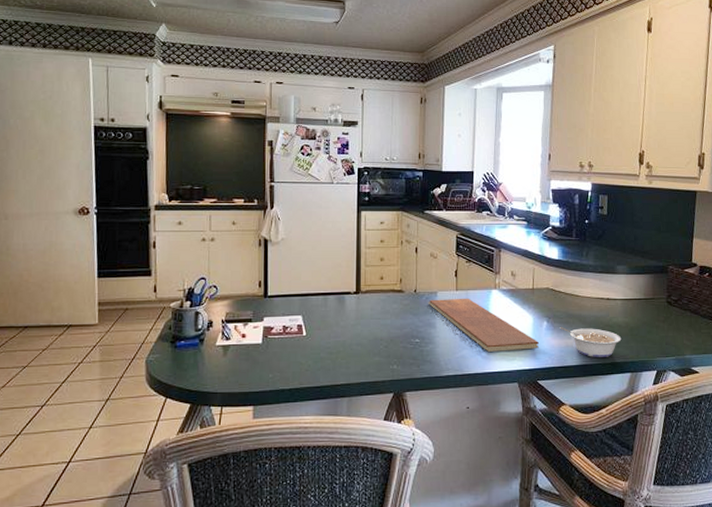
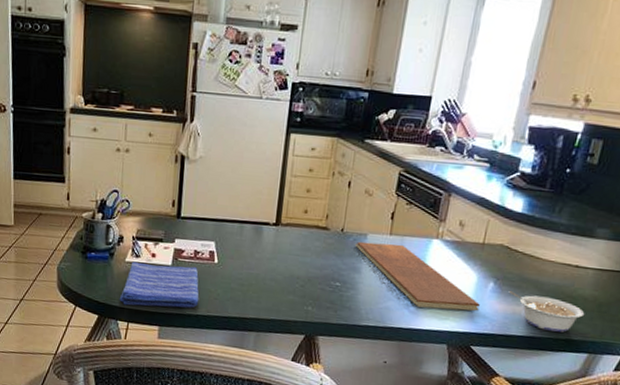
dish towel: none [211,342,291,390] -> present [119,261,199,309]

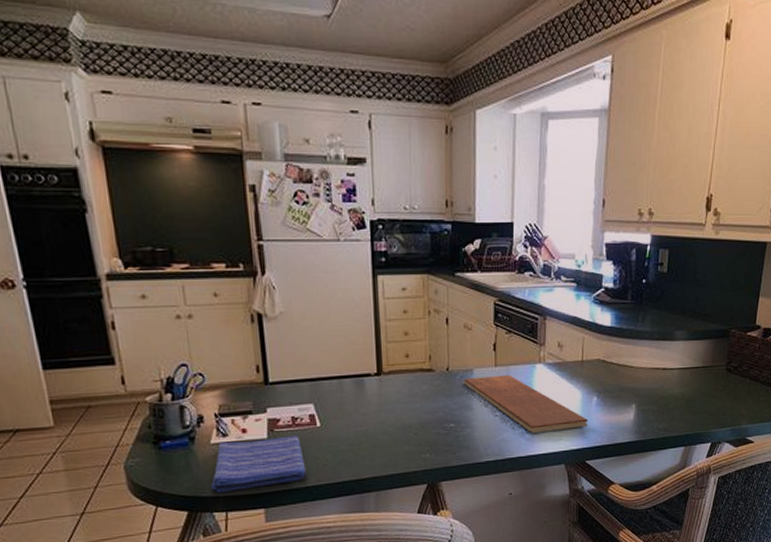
legume: present [508,290,585,333] -> none [611,401,677,433]

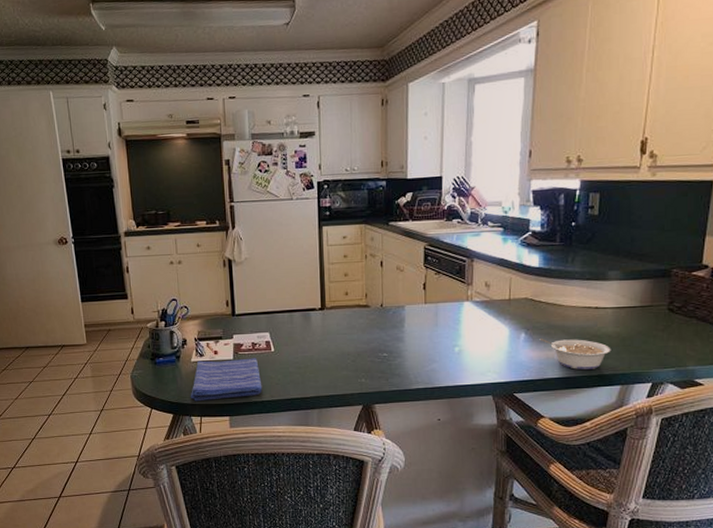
chopping board: present [463,374,588,433] -> none [395,311,516,365]
legume: none [611,401,677,433] -> present [539,337,611,370]

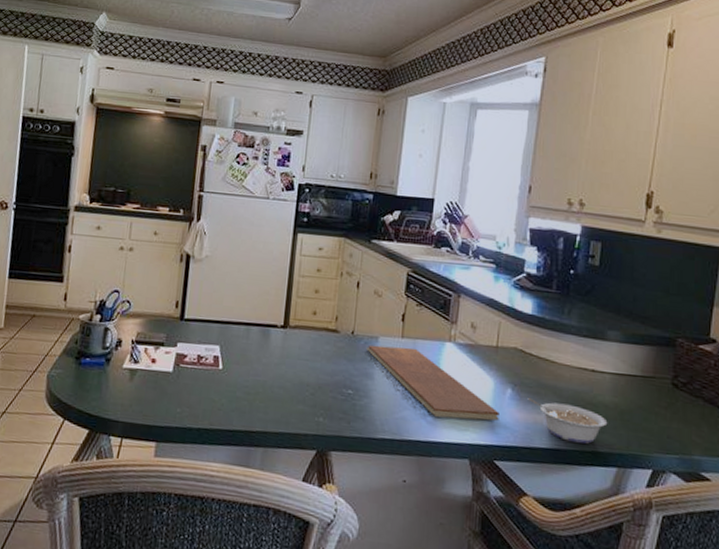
dish towel: present [190,358,263,402] -> none [113,368,202,421]
chopping board: none [395,311,516,365] -> present [367,344,499,421]

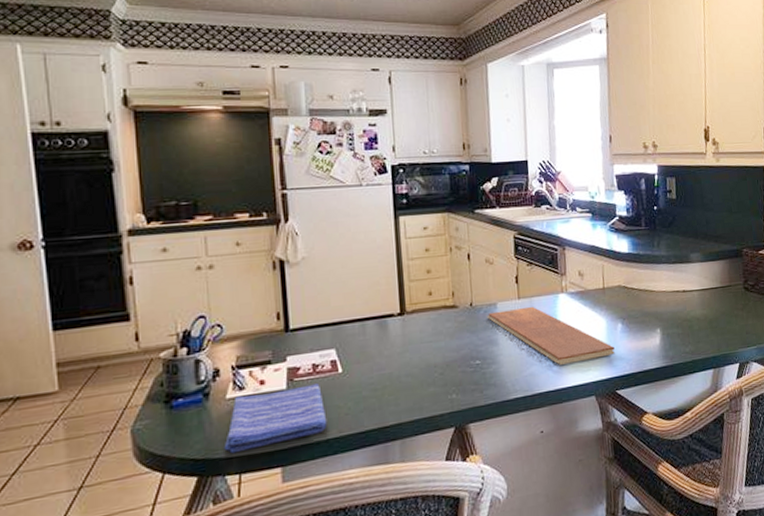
dish towel: none [113,368,202,421] -> present [224,383,328,454]
legume: present [527,397,608,444] -> none [635,325,701,357]

